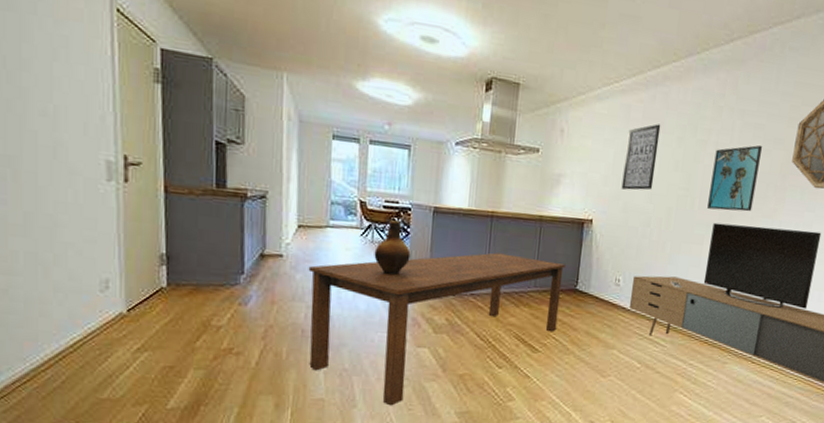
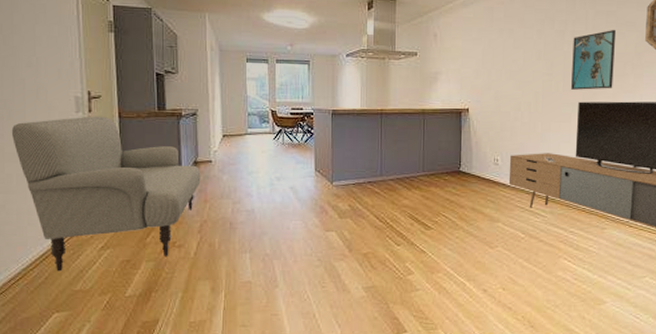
sofa: none [17,186,268,375] -> present [11,116,201,272]
dining table: present [308,252,566,406] -> none [233,144,448,284]
ceramic jug: present [374,220,411,276] -> none [285,124,315,171]
wall art: present [621,124,661,191] -> none [491,21,522,80]

